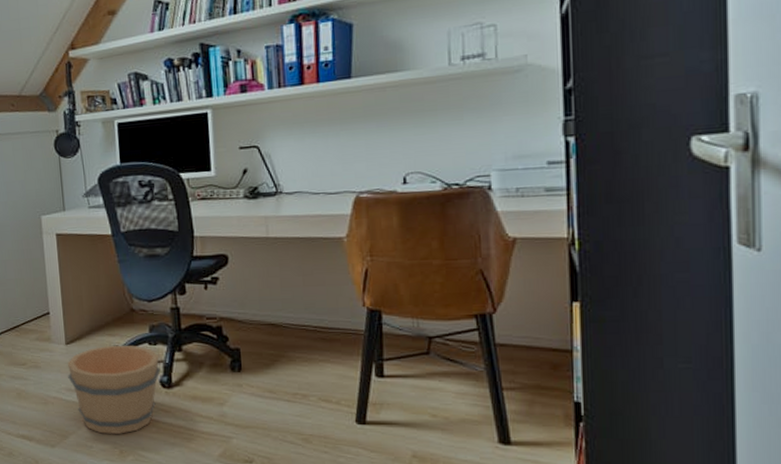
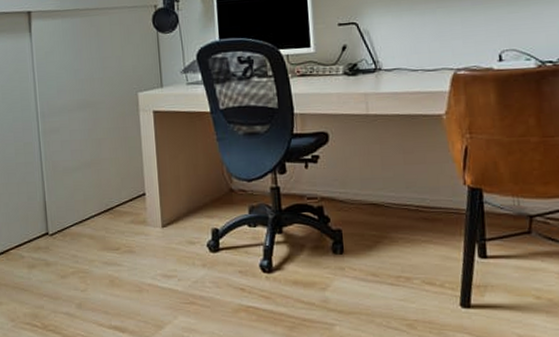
bucket: present [68,345,161,434] -> none [164,227,261,323]

